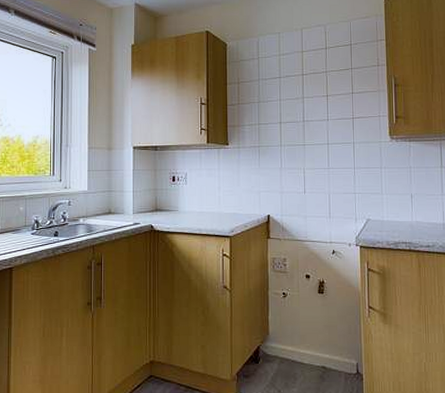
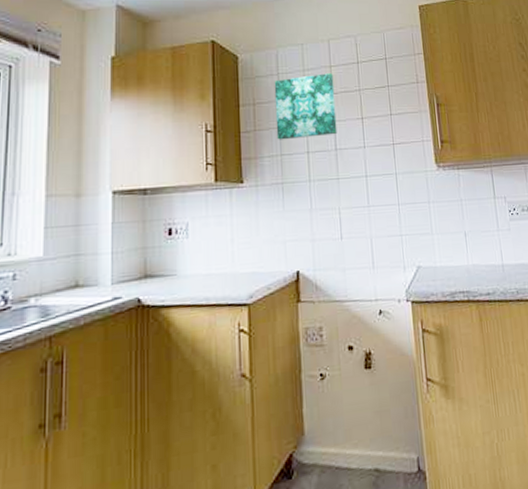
wall art: none [255,57,306,112] -> present [274,73,337,140]

